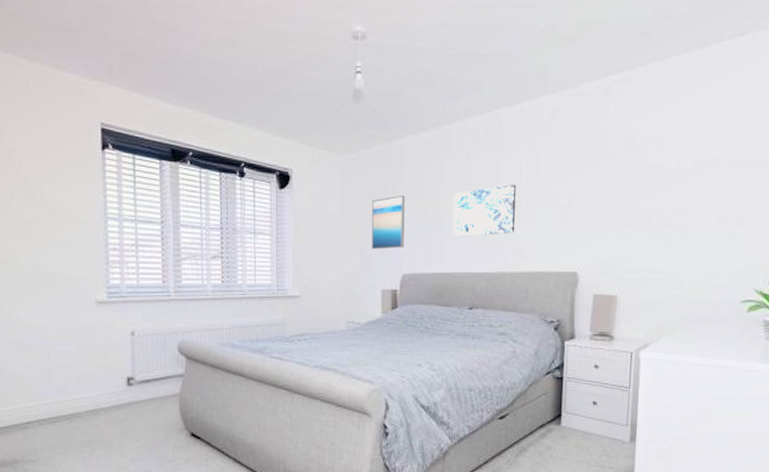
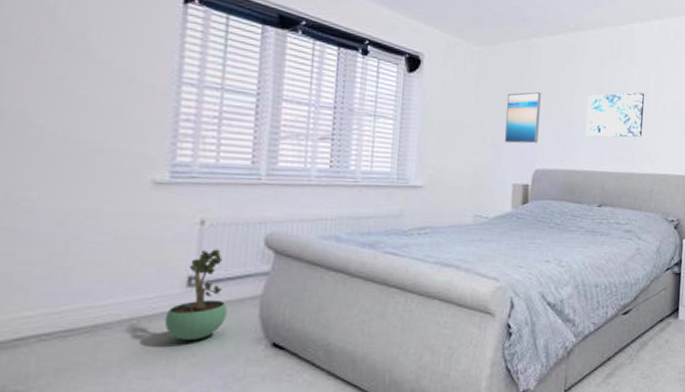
potted plant: none [115,355,157,428] -> present [164,249,228,340]

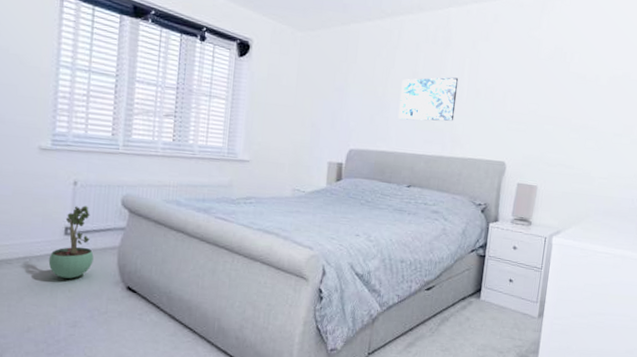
wall art: present [504,92,541,144] -> none [321,75,357,125]

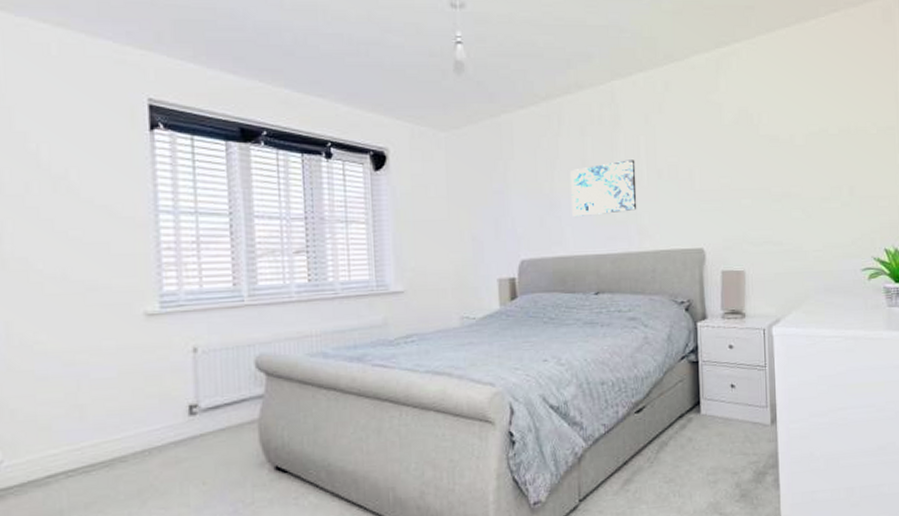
potted plant: present [48,206,94,279] -> none [173,375,229,469]

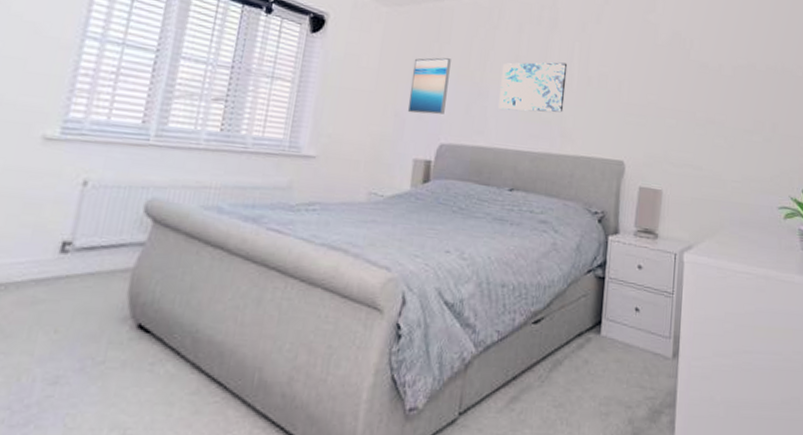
wall art: none [481,174,520,235] -> present [407,57,451,115]

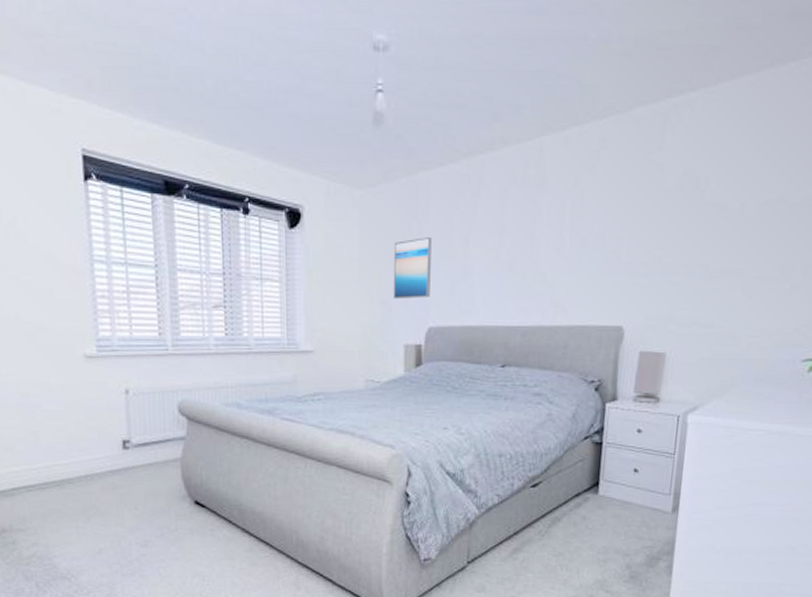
wall art: present [498,62,568,113] -> none [485,226,558,285]

